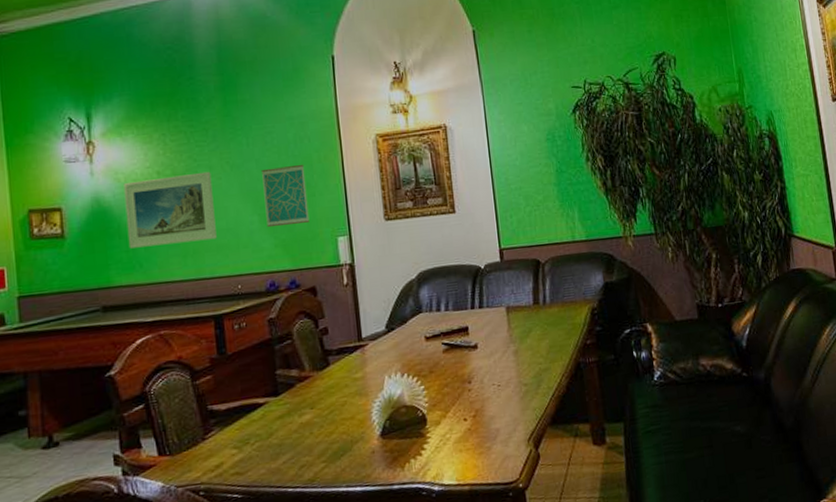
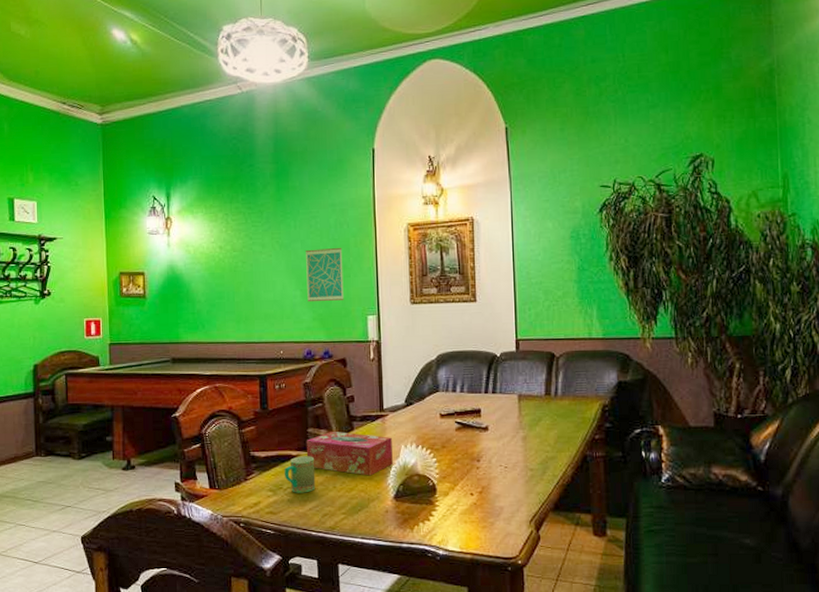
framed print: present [123,171,217,249] -> none [193,249,265,311]
mug: none [250,401,289,447] -> present [284,456,316,493]
tissue box: none [274,368,376,416] -> present [306,431,393,476]

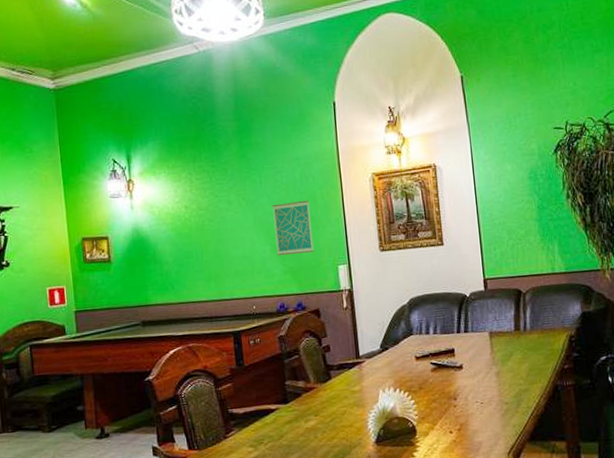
mug: present [284,456,316,493] -> none [264,408,297,447]
tissue box: present [306,431,393,476] -> none [284,381,372,423]

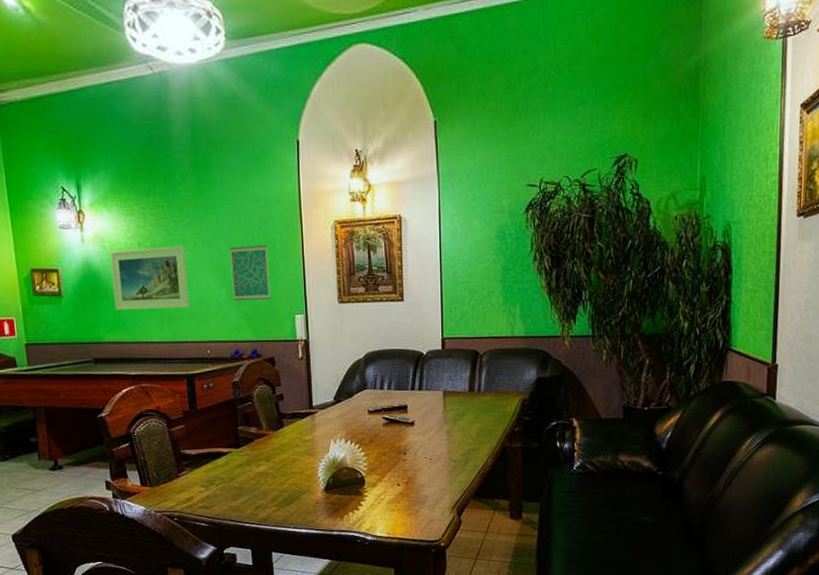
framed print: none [158,206,235,272] -> present [109,245,190,310]

